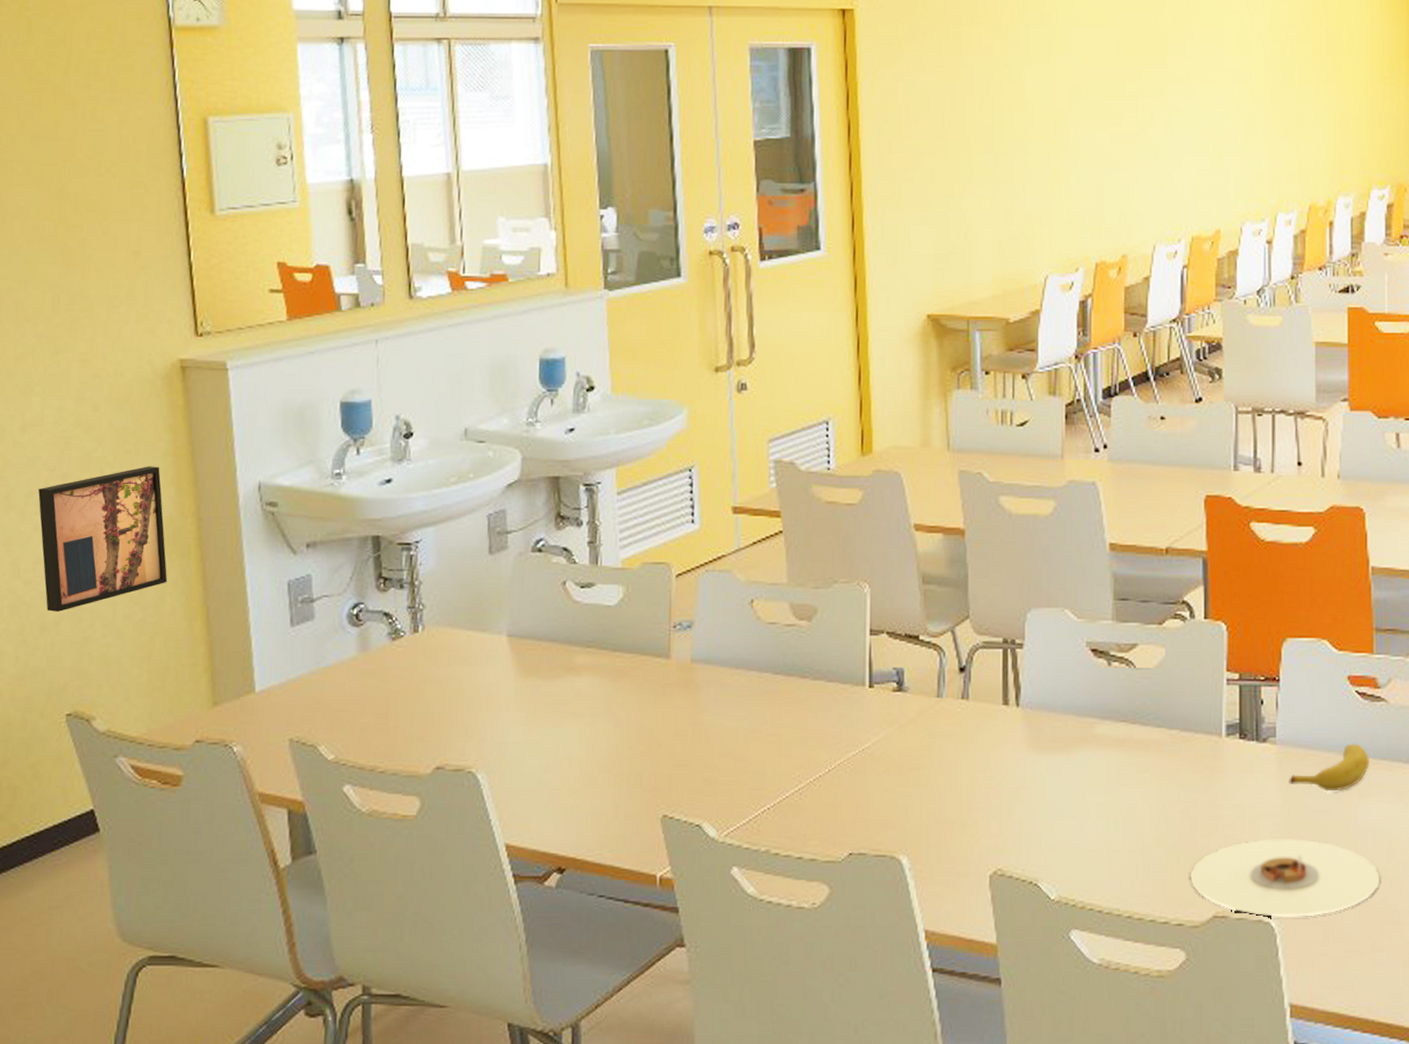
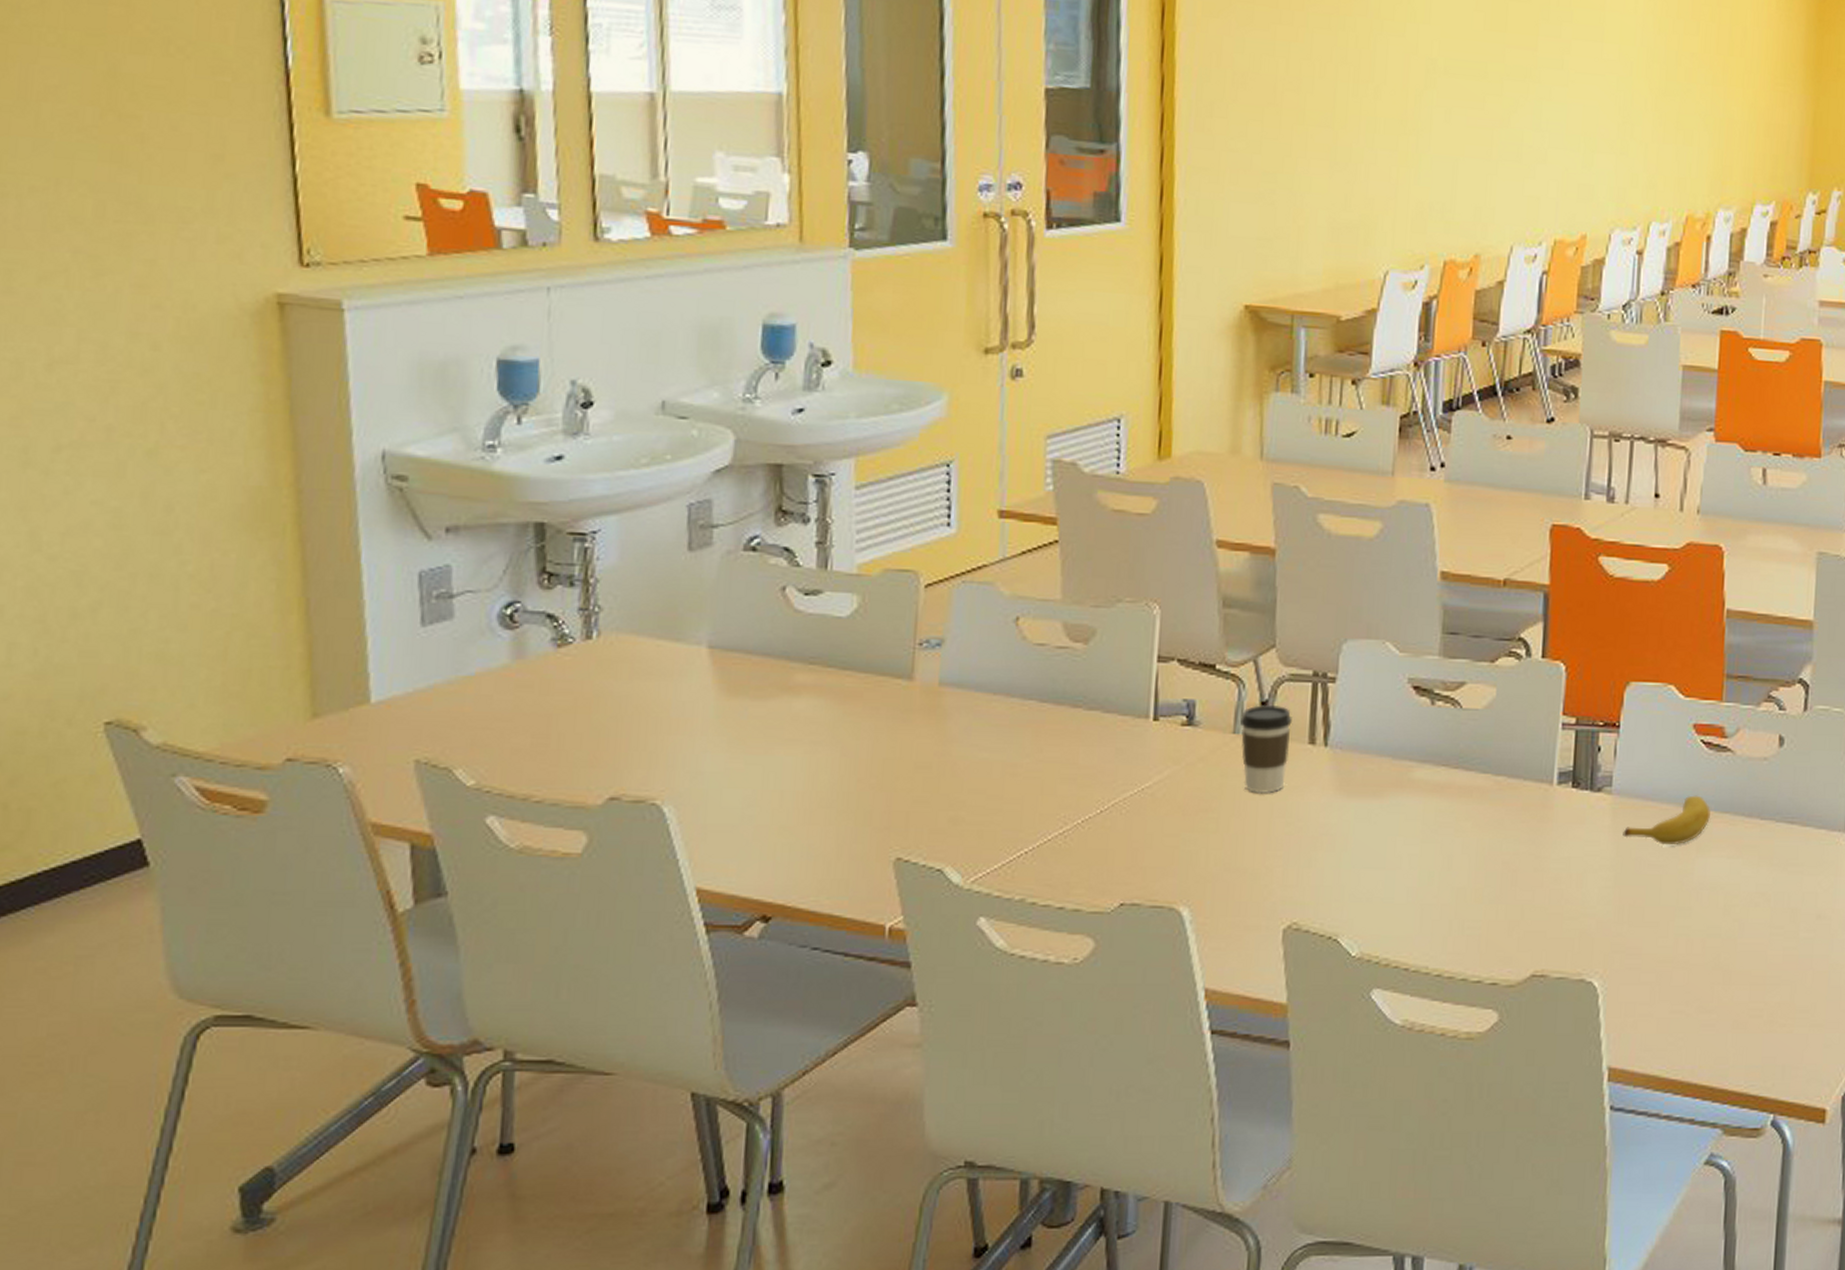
wall art: present [38,466,167,612] -> none [70,422,252,596]
coffee cup: none [943,670,987,752] -> present [1240,704,1292,794]
plate: present [1190,838,1381,917] -> none [1508,893,1714,976]

